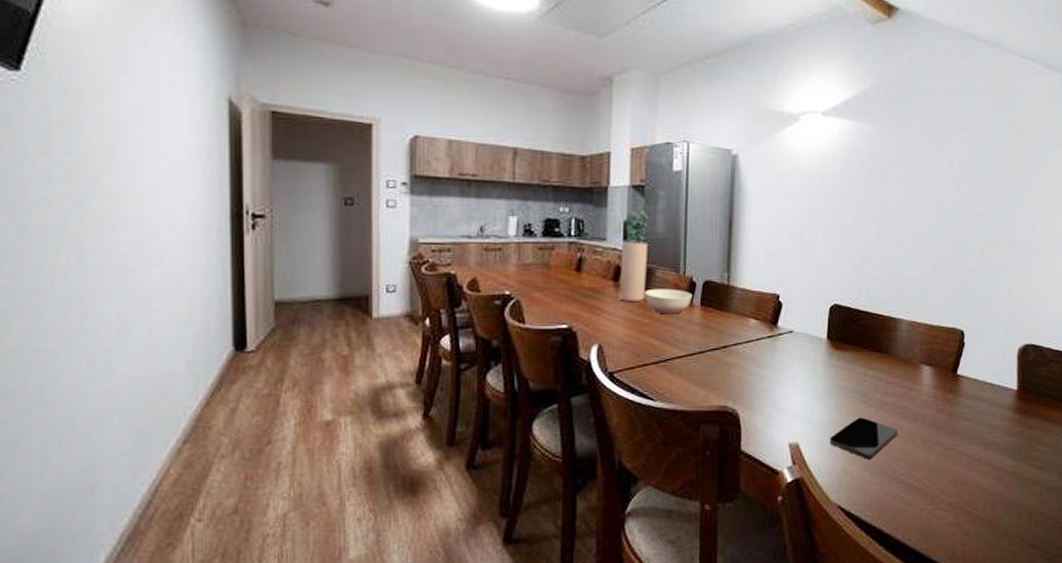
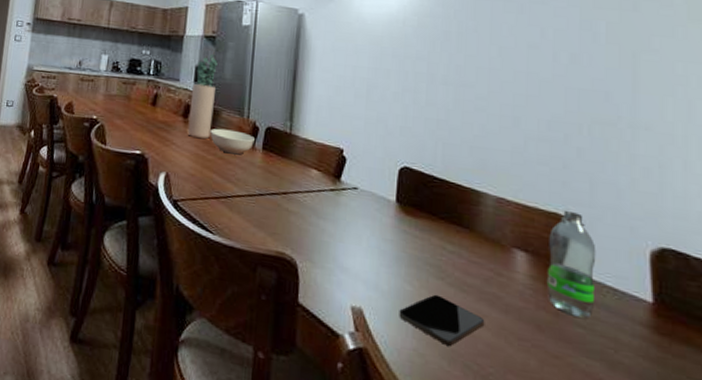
bottle: none [944,324,982,414] -> present [546,210,596,319]

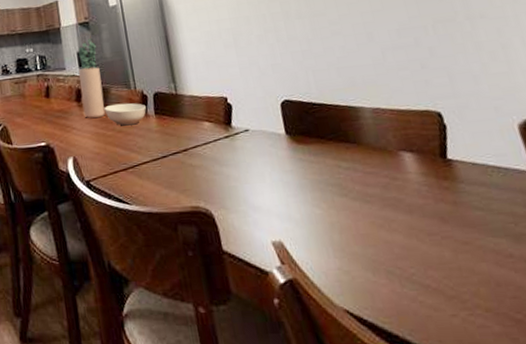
phone: present [399,294,485,346] -> none [315,211,395,257]
bottle: present [546,210,596,319] -> none [426,105,486,202]

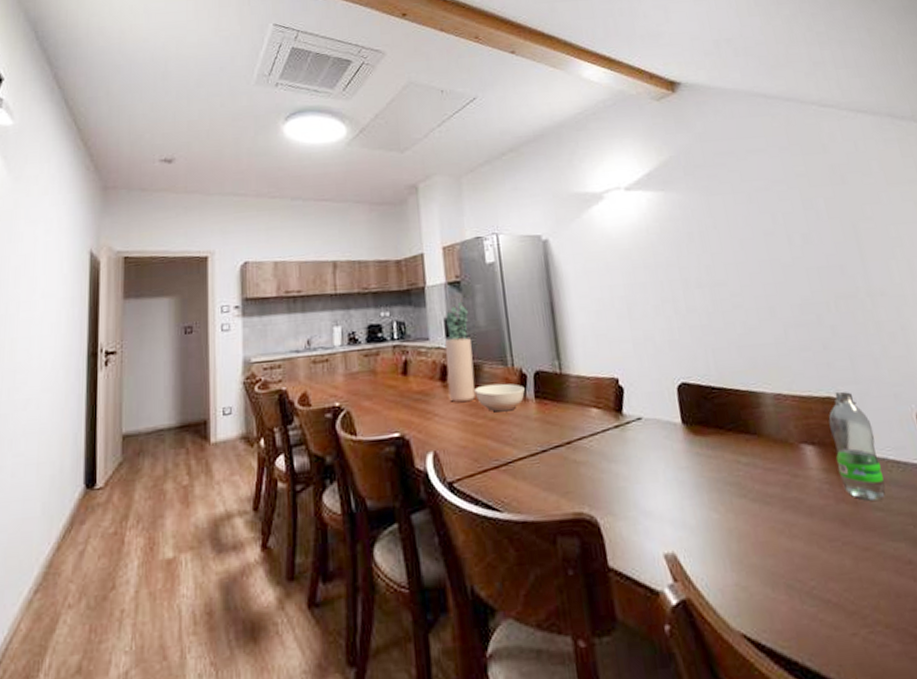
bottle: none [426,105,486,202] -> present [828,391,886,502]

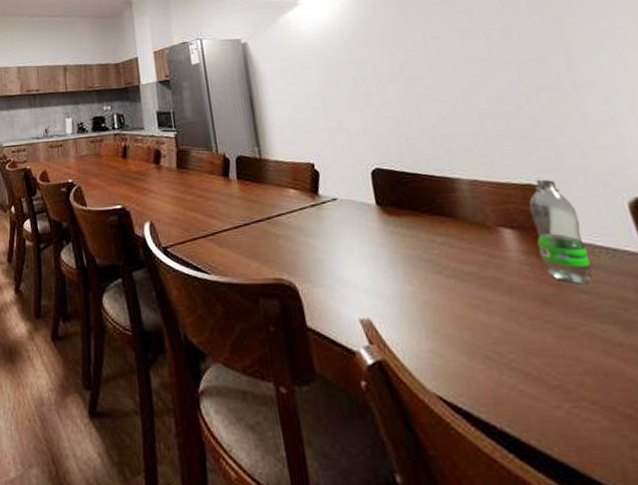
vase: present [445,298,475,403] -> none [158,94,185,182]
bowl: present [474,383,525,412] -> none [184,166,228,191]

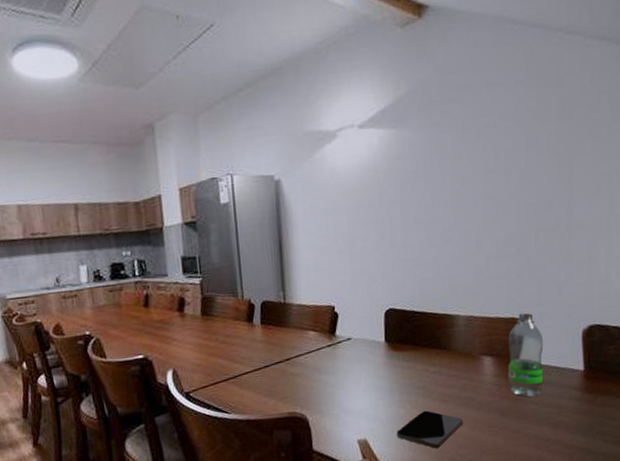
phone: none [407,289,493,340] -> present [396,410,464,448]

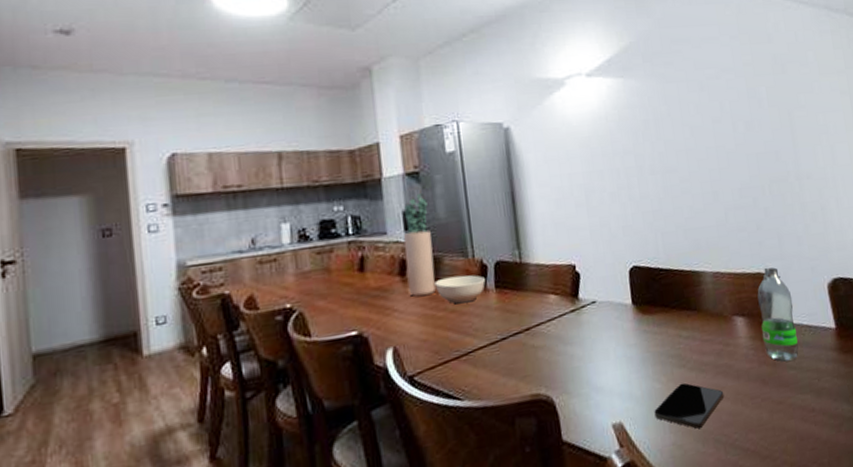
vase: none [182,237,209,330] -> present [404,189,436,297]
bowl: none [208,312,252,337] -> present [434,275,486,304]

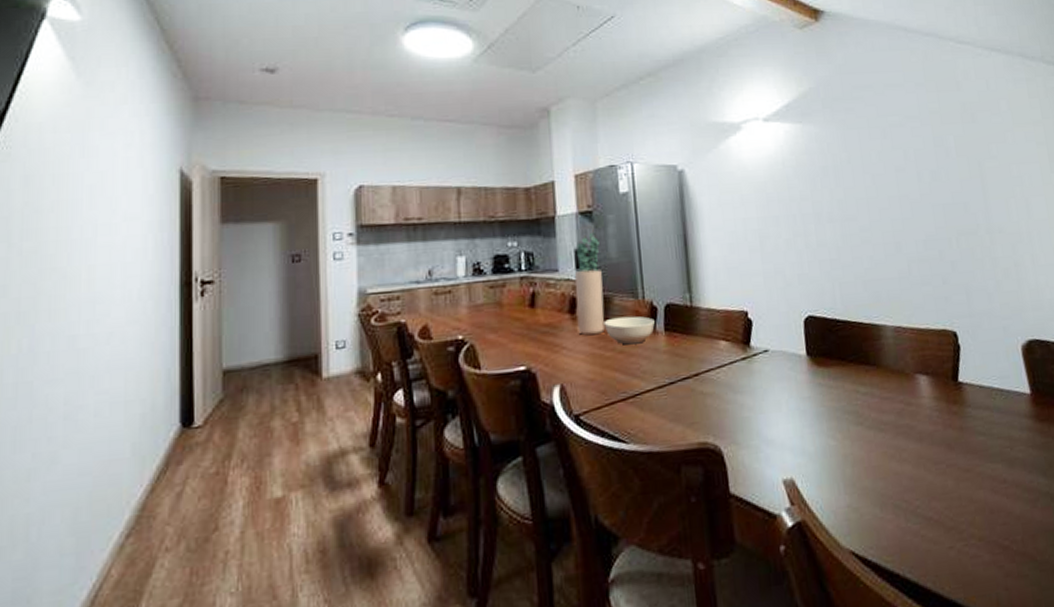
phone: present [654,382,724,429] -> none [828,441,905,492]
bottle: present [757,267,799,362] -> none [942,324,989,427]

